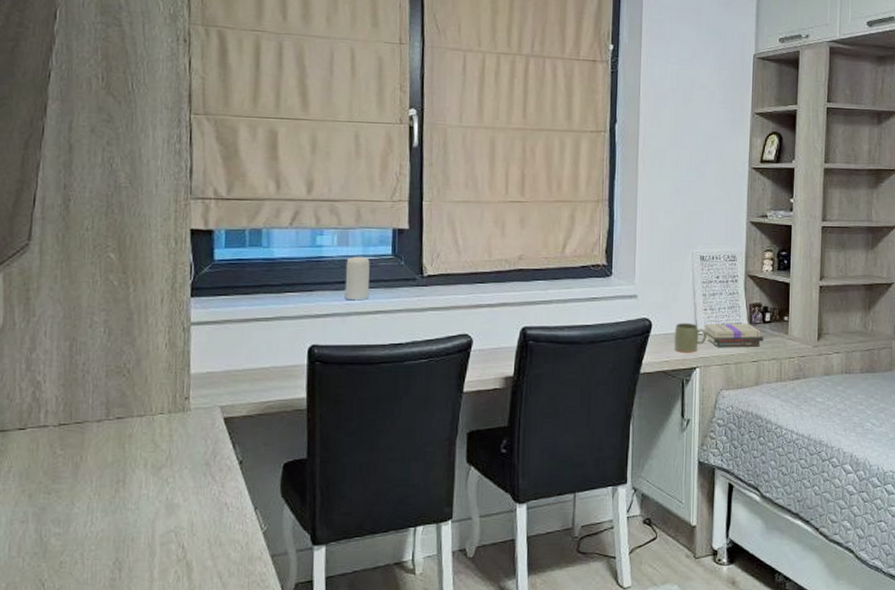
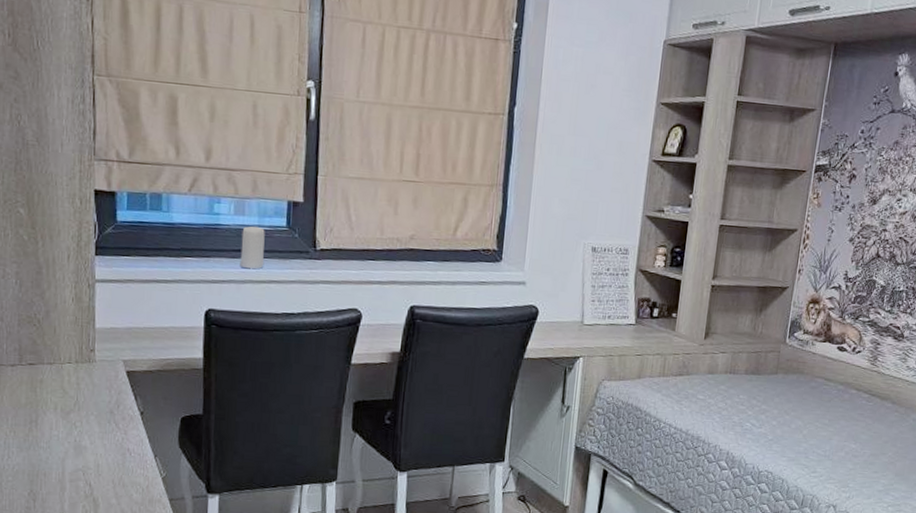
mug: present [674,323,707,353] -> none [559,312,593,342]
books: present [702,323,764,348] -> none [587,314,650,341]

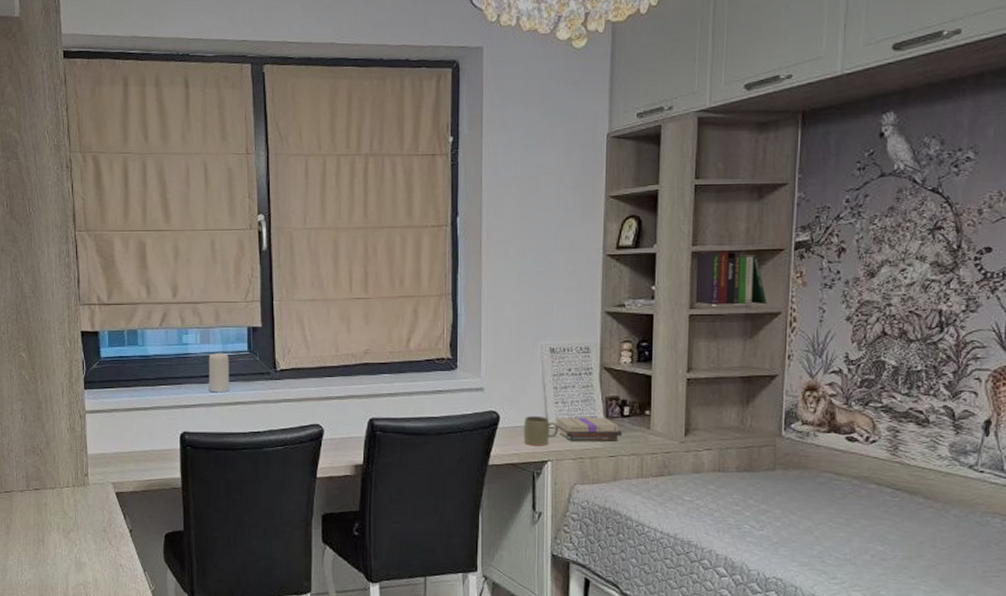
mug: none [559,312,593,342] -> present [523,416,558,446]
books: none [587,314,650,341] -> present [553,417,623,442]
books: none [726,165,786,220] -> present [695,251,766,305]

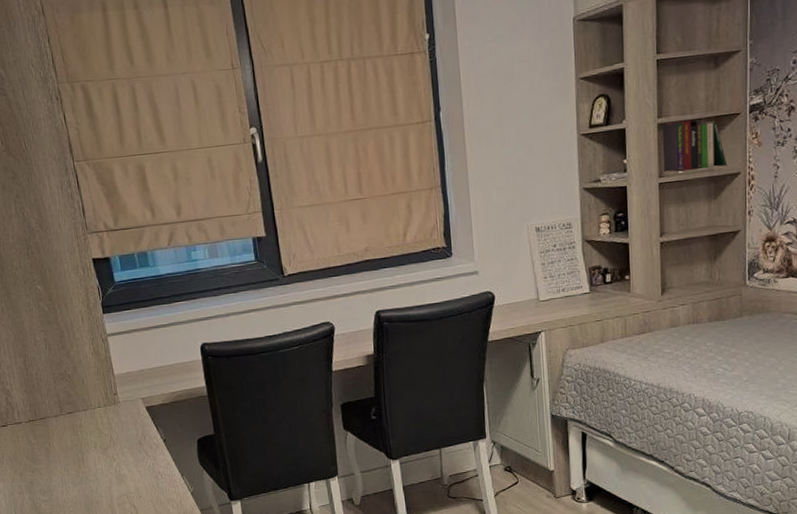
candle: present [208,352,230,393] -> none [218,264,242,304]
mug: present [523,416,558,446] -> none [516,291,549,320]
books: present [553,417,623,442] -> none [543,286,606,312]

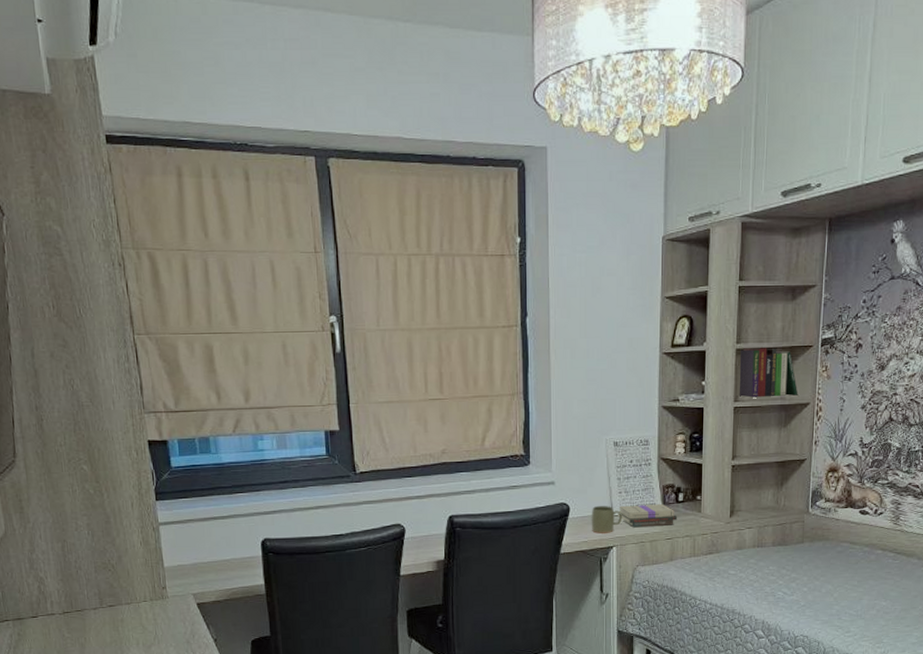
mug: none [516,291,549,320] -> present [591,506,622,534]
books: none [543,286,606,312] -> present [617,504,678,528]

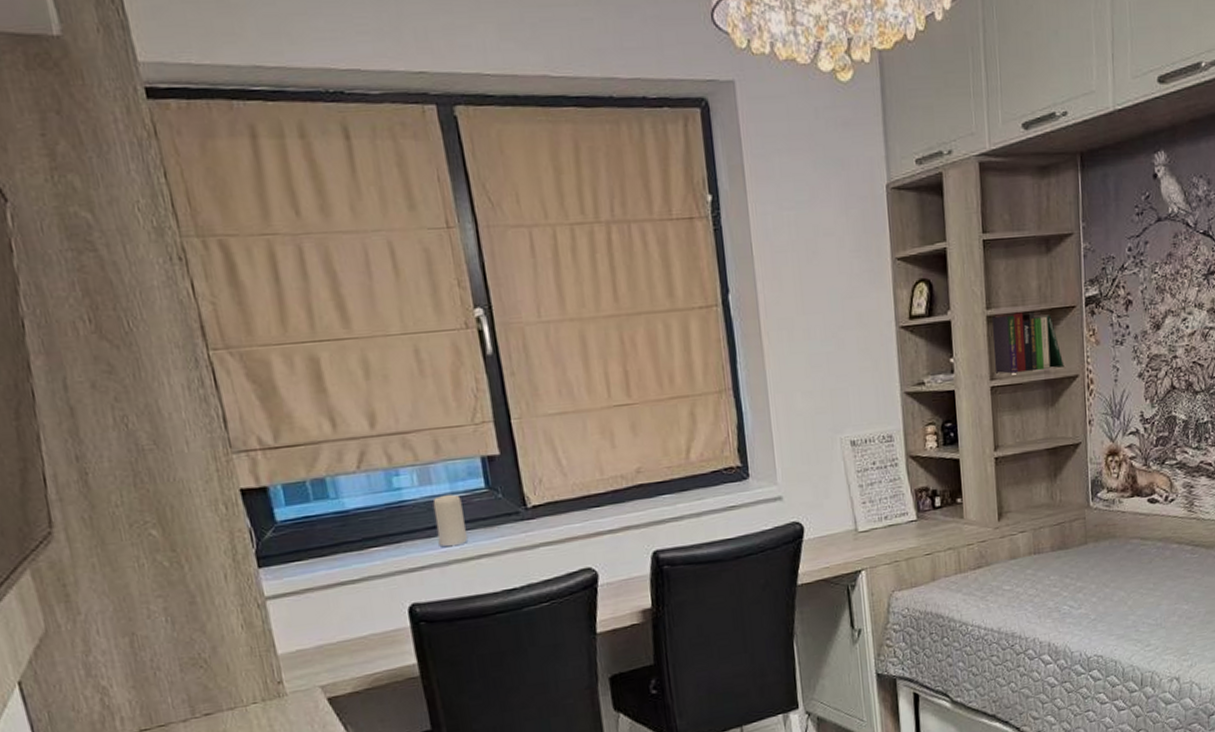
candle: none [286,457,310,498] -> present [432,494,468,548]
mug: present [591,506,622,534] -> none [830,520,869,556]
books: present [617,504,678,528] -> none [863,512,937,545]

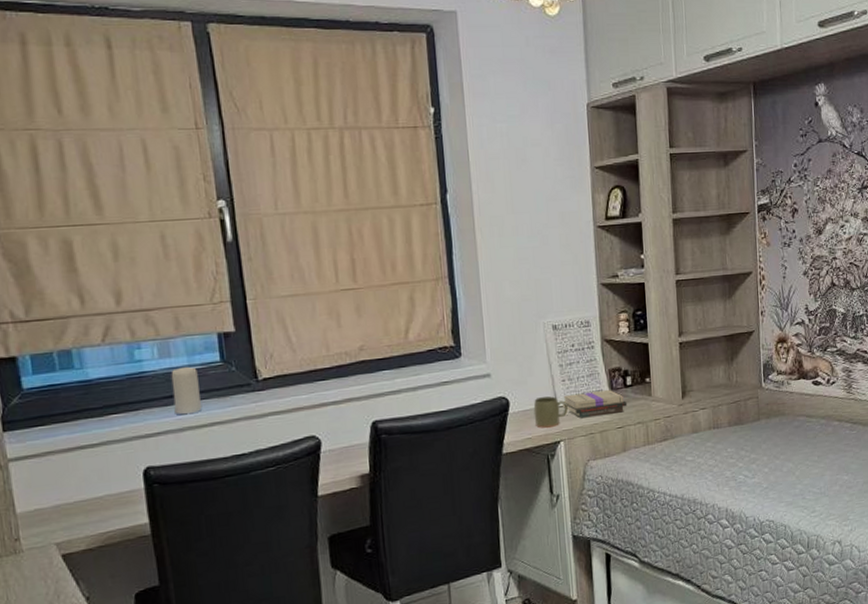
mug: none [830,520,869,556] -> present [533,396,568,428]
books: none [863,512,937,545] -> present [562,390,628,419]
books: present [992,312,1063,374] -> none [678,216,739,270]

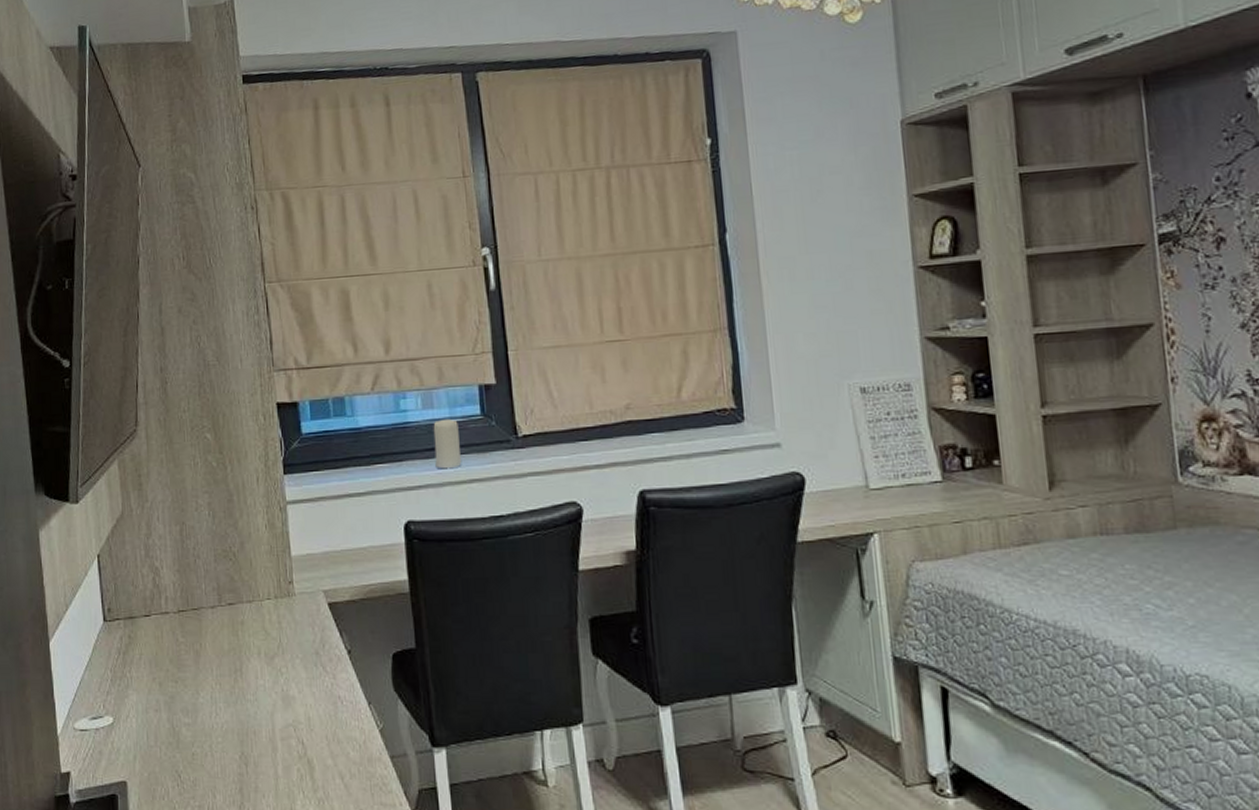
mug: present [533,396,568,428] -> none [836,475,883,515]
books: present [562,390,628,419] -> none [875,472,968,506]

